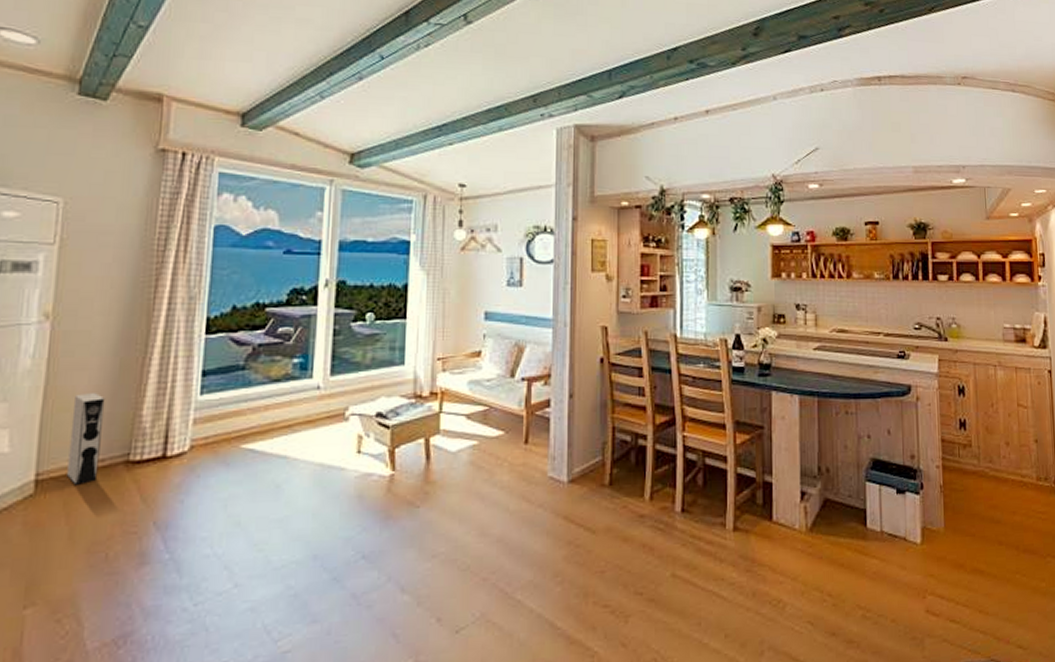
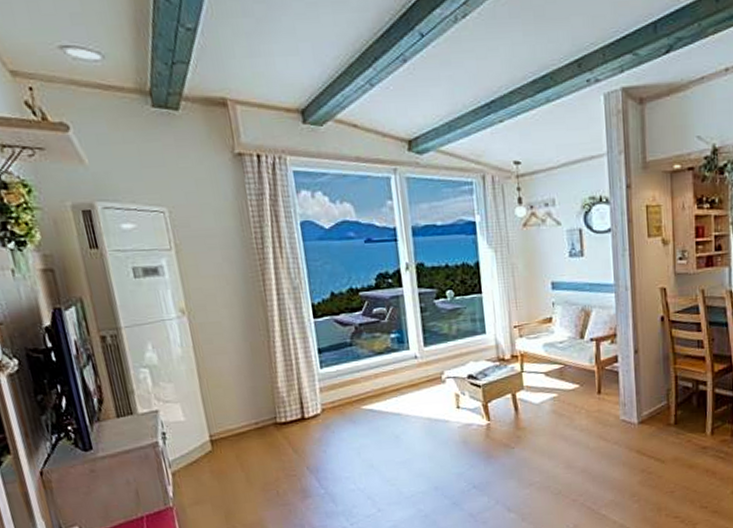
speaker: present [67,393,106,485] -> none [223,372,257,442]

